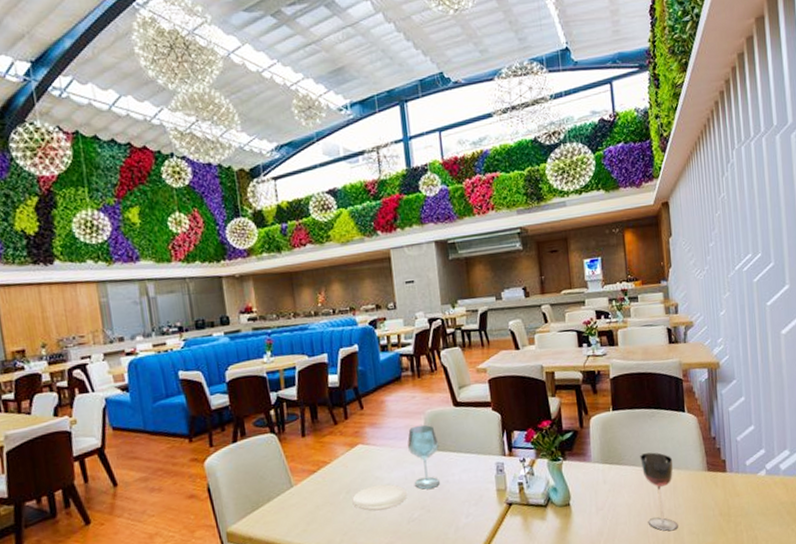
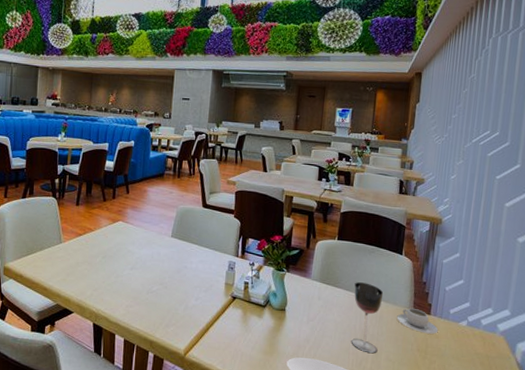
plate: present [352,484,408,511] -> none [106,256,152,278]
wine glass: present [407,424,440,489] -> none [158,216,185,270]
teacup: none [691,468,738,495] -> present [397,308,439,334]

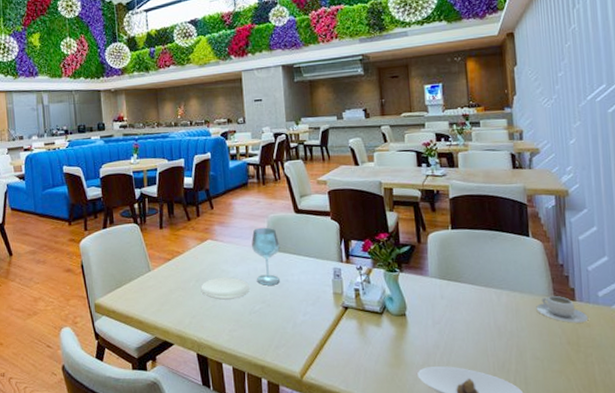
plate: none [106,256,152,278] -> present [200,277,251,300]
wine glass: none [158,216,185,270] -> present [251,227,281,285]
wineglass: present [351,282,384,353] -> none [480,273,521,352]

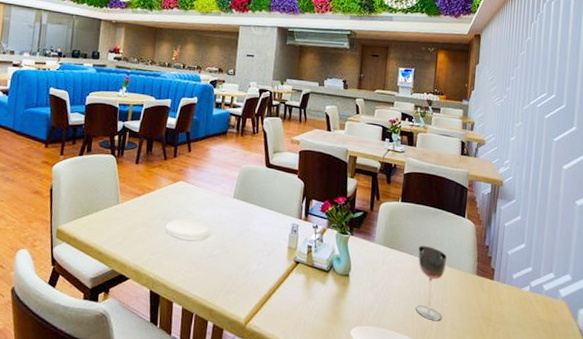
wine glass: present [251,227,281,285] -> none [220,176,248,233]
wineglass: none [480,273,521,352] -> present [415,246,447,320]
teacup: present [536,295,589,323] -> none [460,272,502,300]

